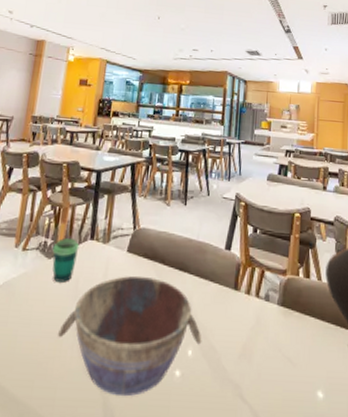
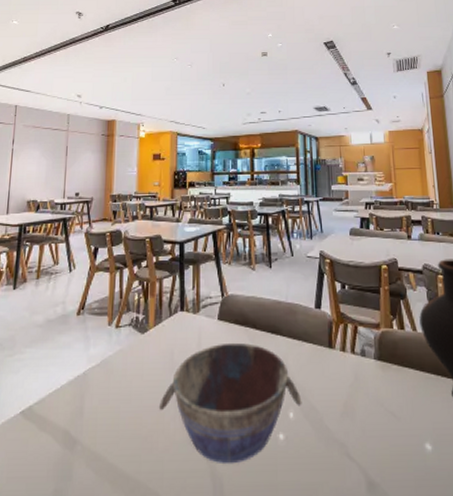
cup: present [52,237,80,282] -> none [145,311,171,356]

